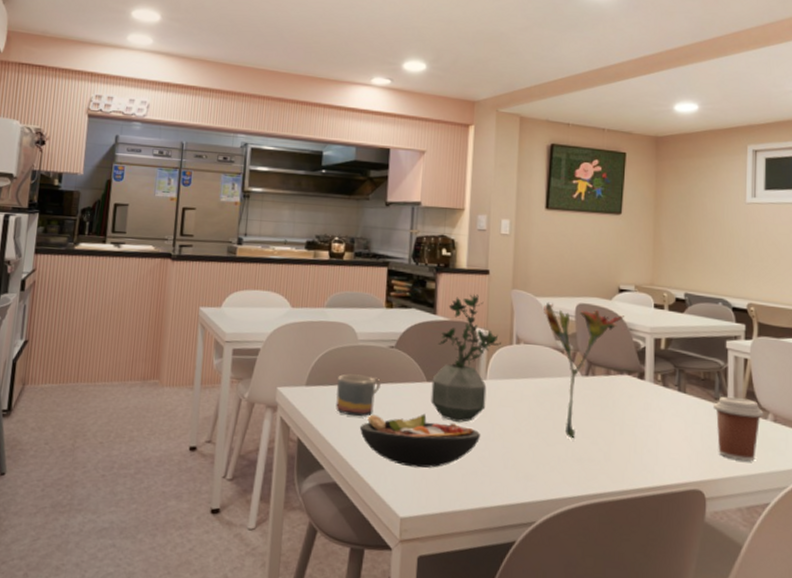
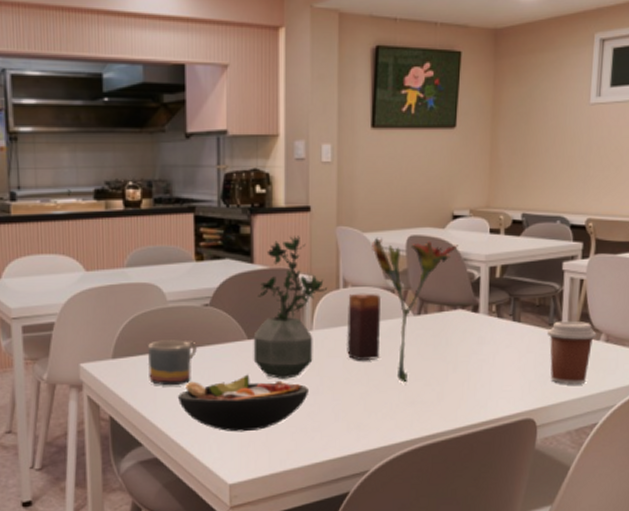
candle: none [518,350,551,414] -> present [347,293,381,360]

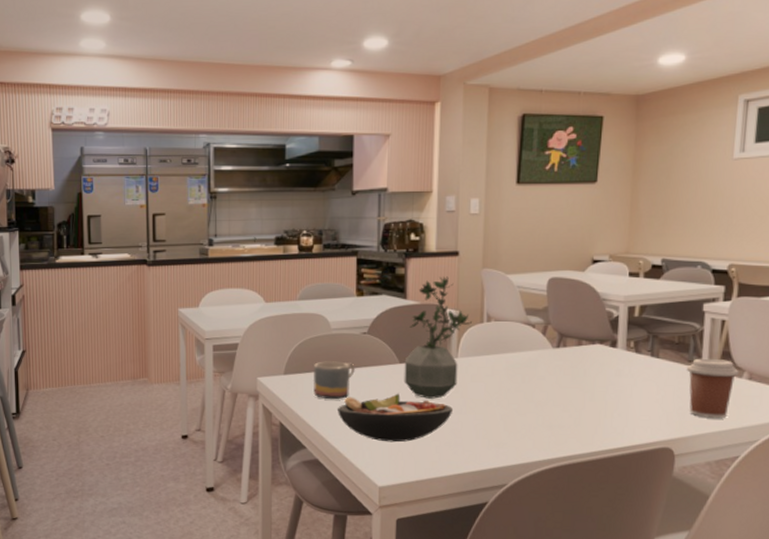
candle: present [347,293,381,360] -> none [489,327,522,386]
flower: present [372,237,458,383] -> none [514,278,597,408]

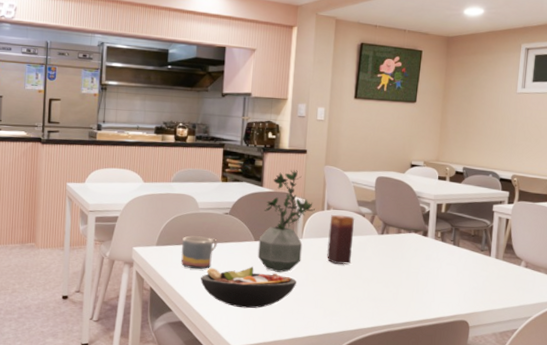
candle: none [489,327,522,386] -> present [327,214,354,265]
coffee cup: present [686,358,739,419] -> none [479,248,519,298]

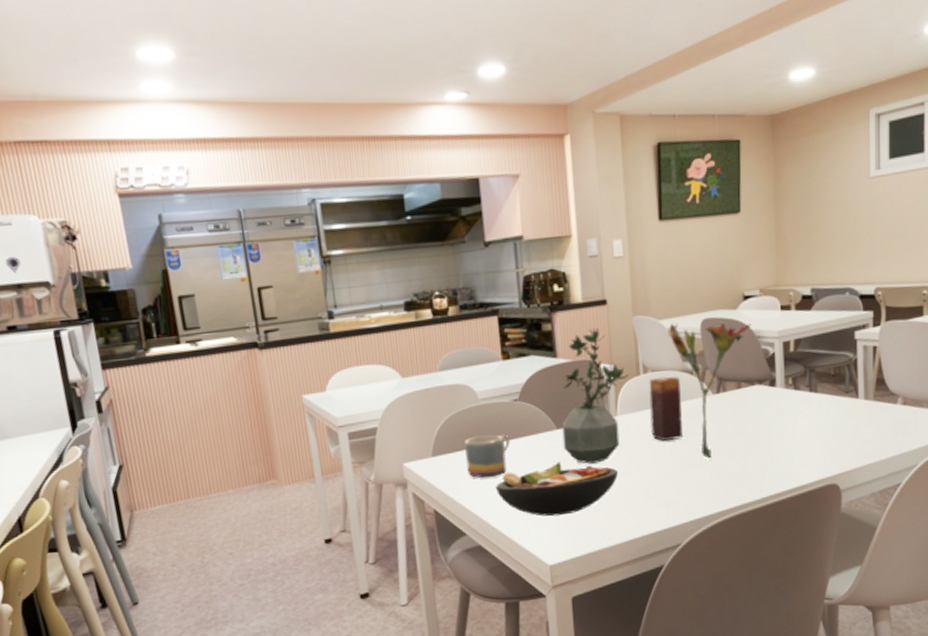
flower: none [350,175,414,284] -> present [668,322,751,459]

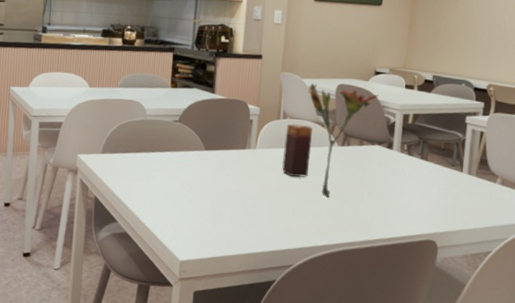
mug: present [464,434,510,478] -> none [127,143,166,179]
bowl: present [496,461,619,517] -> none [147,177,250,222]
potted plant: present [562,328,628,465] -> none [208,76,270,185]

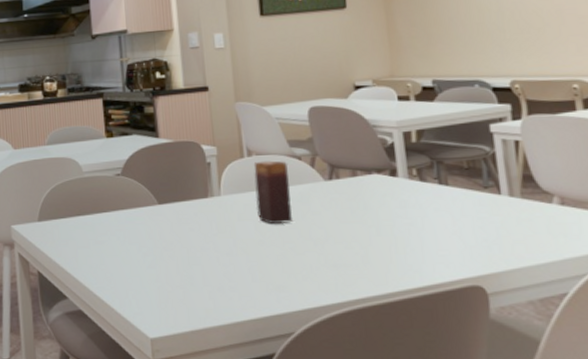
flower: present [308,82,378,198] -> none [272,109,364,246]

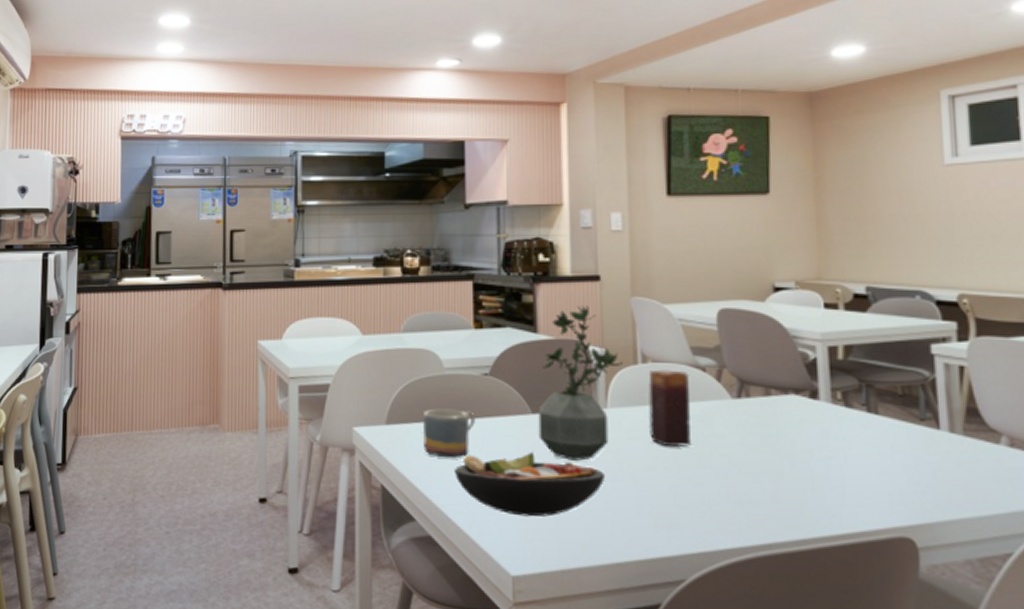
mug: none [68,205,112,246] -> present [423,408,475,459]
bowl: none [97,236,223,289] -> present [455,452,606,517]
potted plant: none [163,112,231,242] -> present [538,306,622,462]

